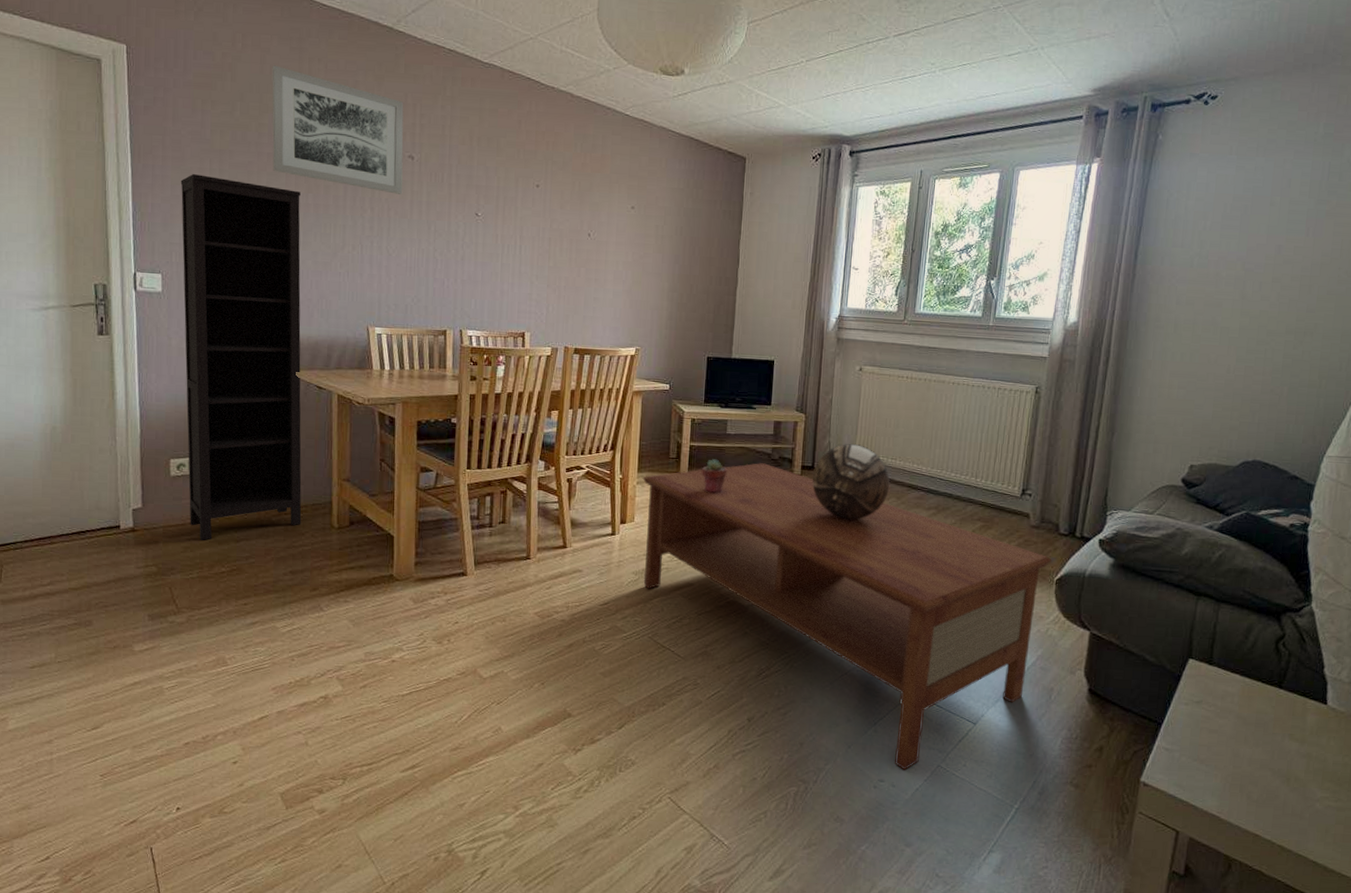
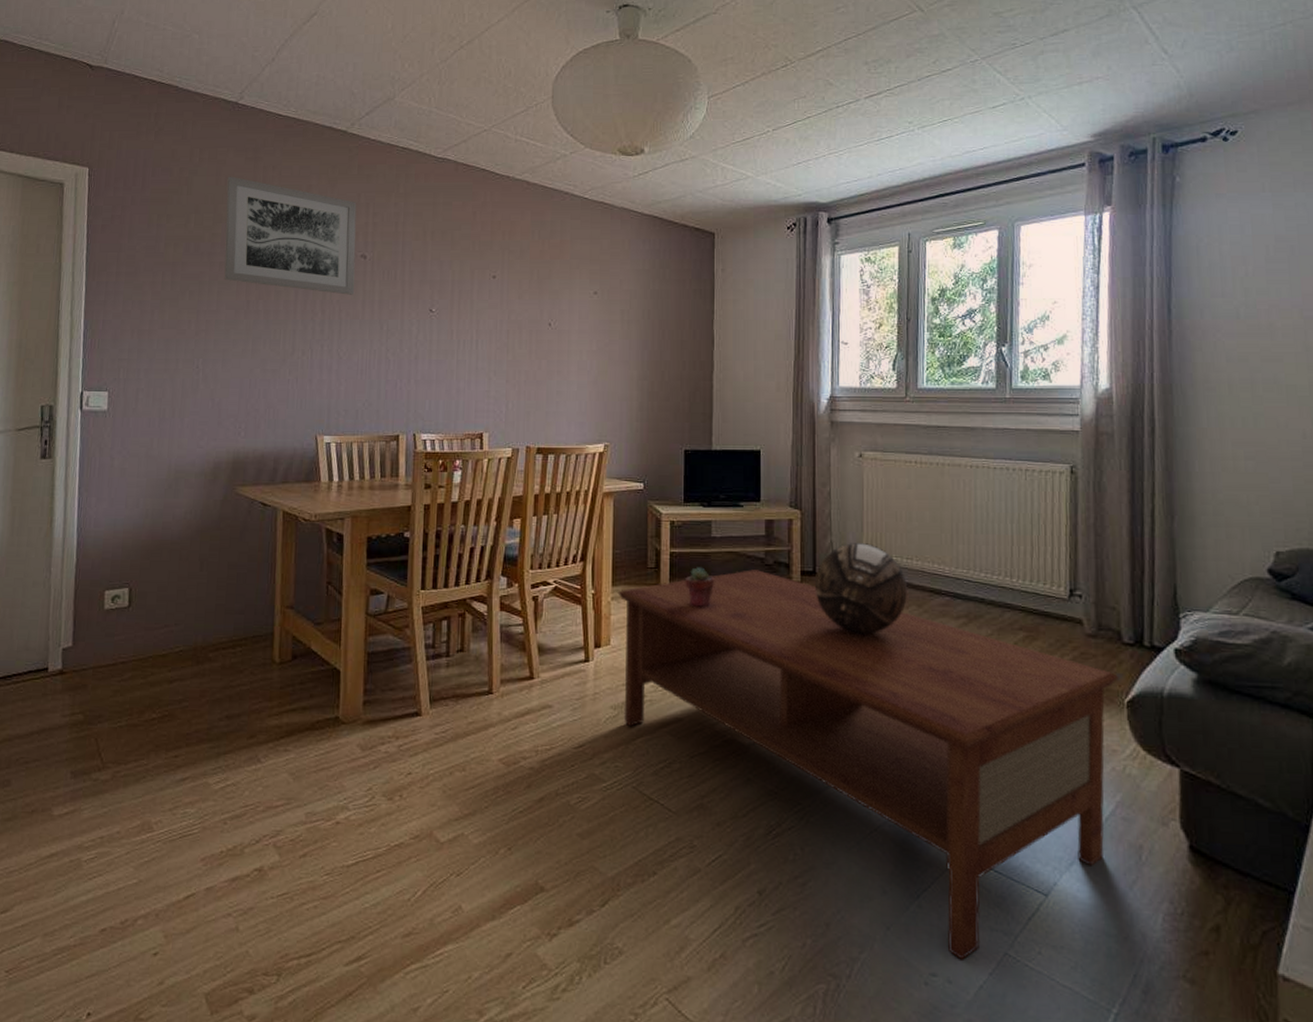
bookcase: present [180,174,302,540] -> none [121,288,251,682]

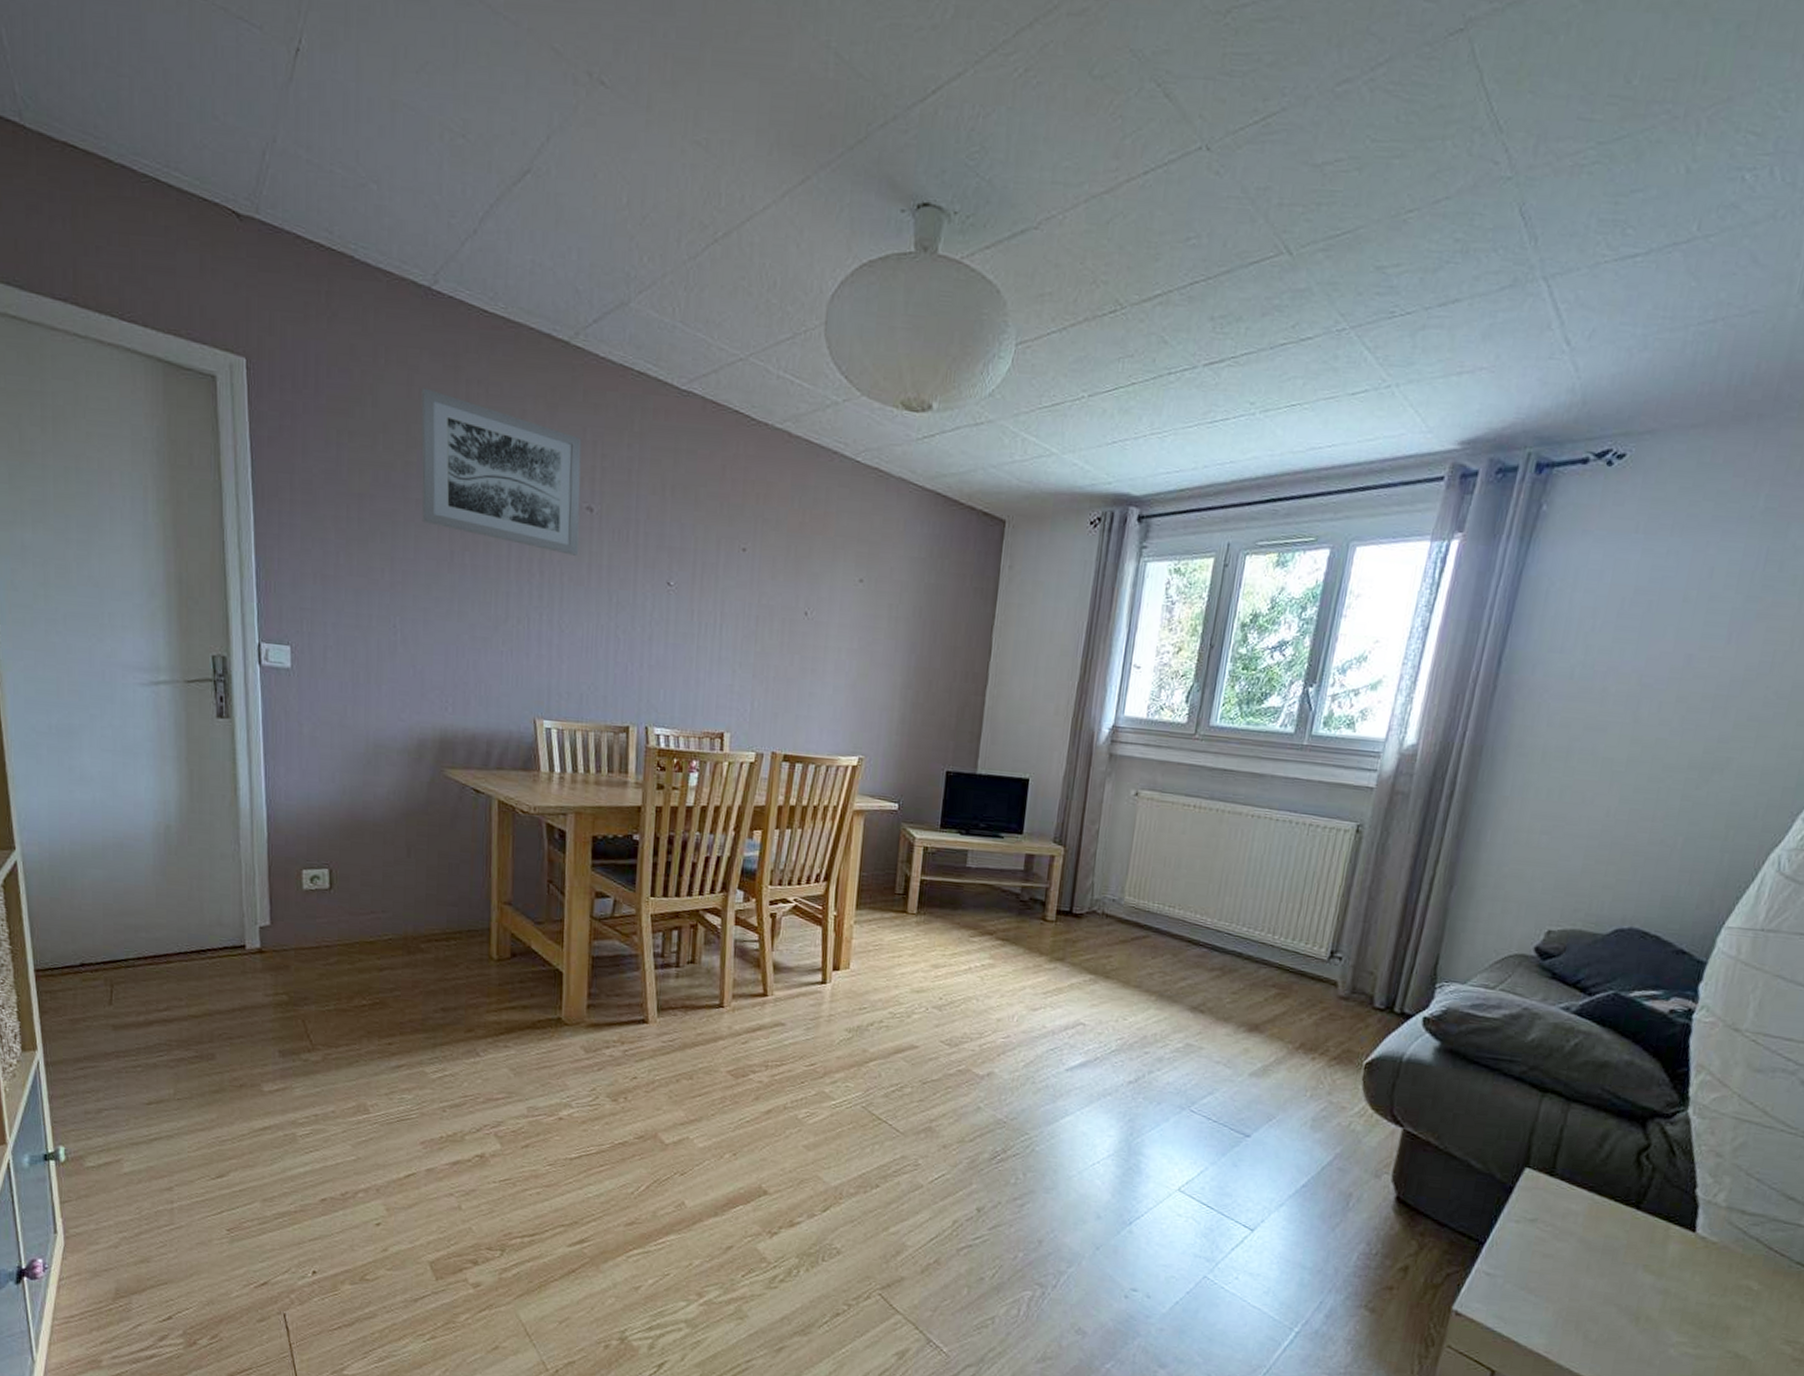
coffee table: present [617,570,1118,960] -> none [859,904,1362,1280]
potted succulent: present [685,567,715,607] -> none [934,897,966,939]
decorative bowl: present [814,543,907,635] -> none [1069,885,1166,979]

